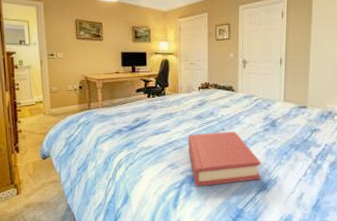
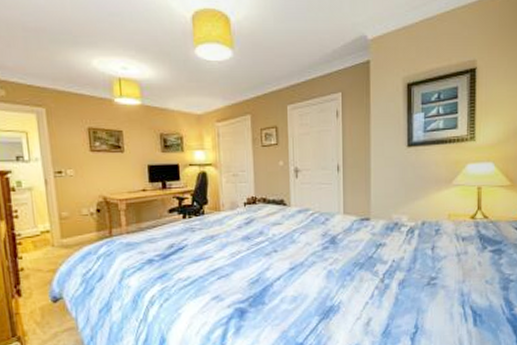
hardback book: present [188,131,261,187] -> none [234,252,322,321]

